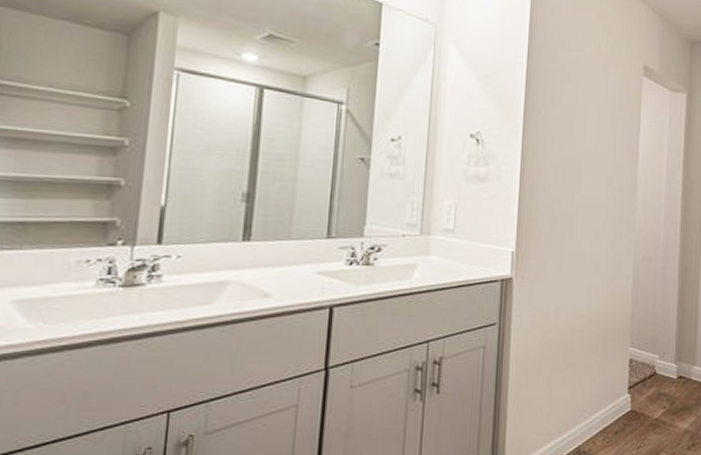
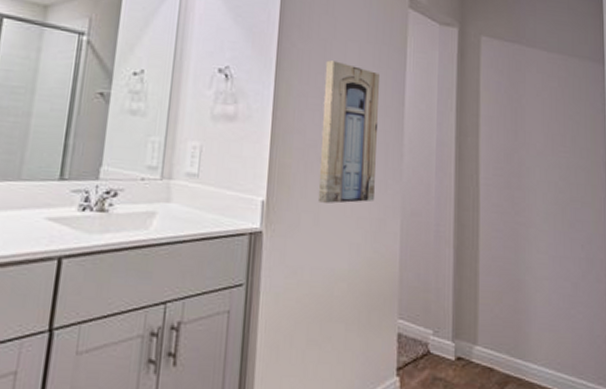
wall art: none [561,125,616,252] -> present [317,60,379,204]

